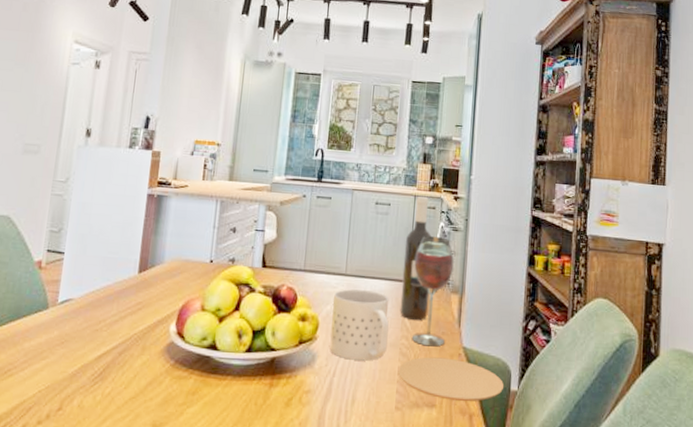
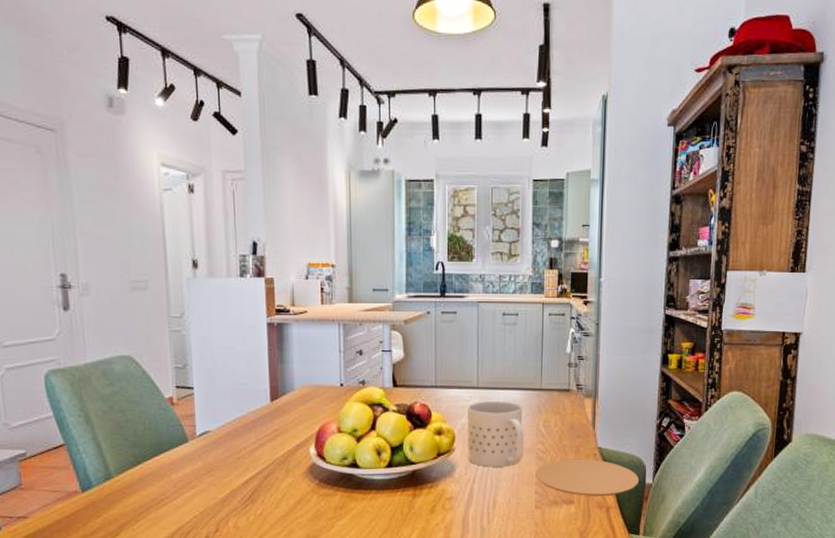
wine bottle: present [399,196,431,320] -> none [534,303,563,425]
wineglass: present [411,236,454,347] -> none [546,344,586,449]

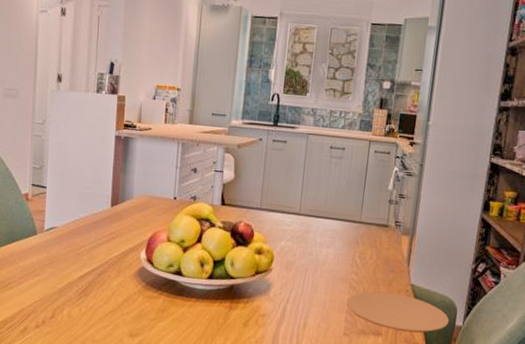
mug: present [468,400,524,467] -> none [284,227,341,292]

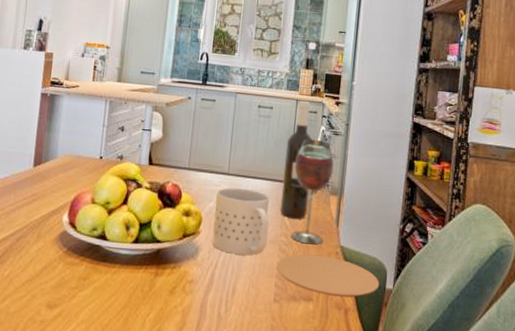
mug: none [284,227,341,292] -> present [212,187,270,256]
wine bottle: none [350,141,385,258] -> present [279,100,312,219]
wineglass: none [361,180,407,283] -> present [290,139,334,245]

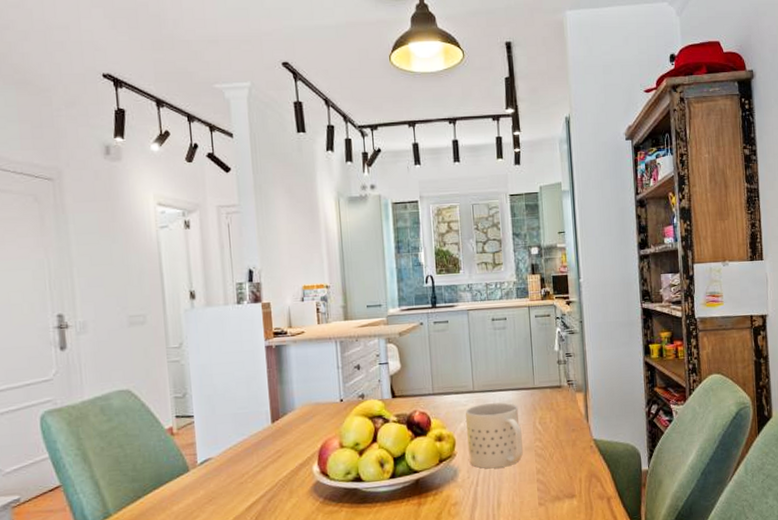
plate: present [276,254,380,298] -> none [536,451,636,489]
wine bottle: present [279,100,312,219] -> none [525,305,557,423]
wineglass: present [290,139,334,245] -> none [537,342,576,444]

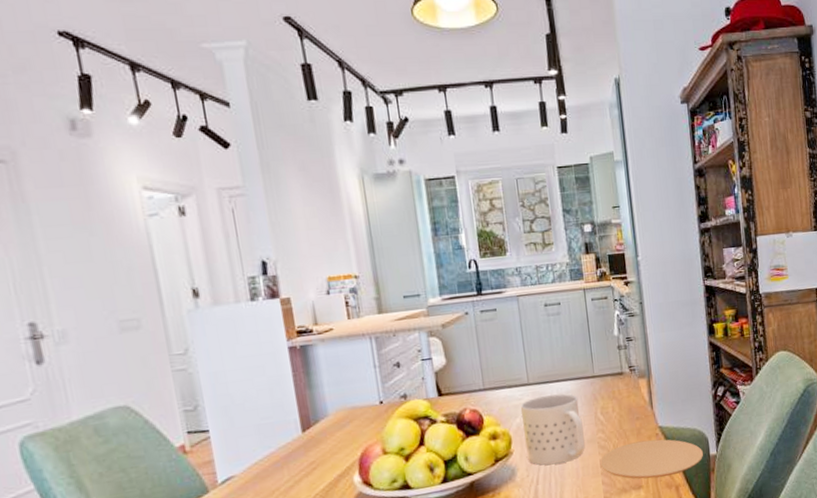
plate: none [536,451,636,489] -> present [599,439,704,479]

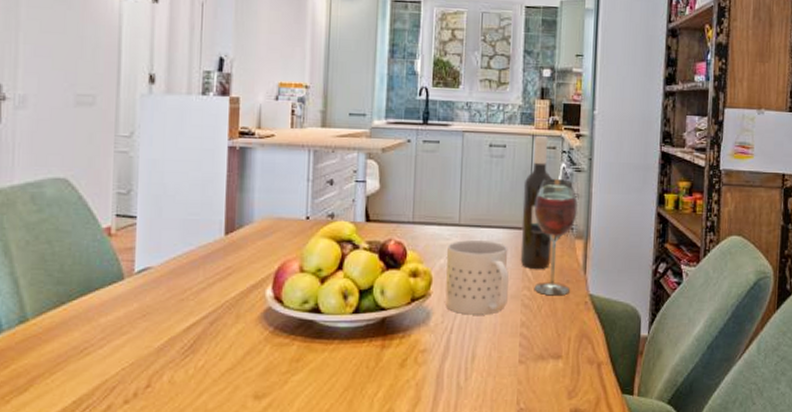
wine bottle: none [582,288,620,413] -> present [520,135,552,269]
wineglass: none [595,325,640,434] -> present [534,179,578,296]
plate: present [599,439,704,479] -> none [520,307,634,351]

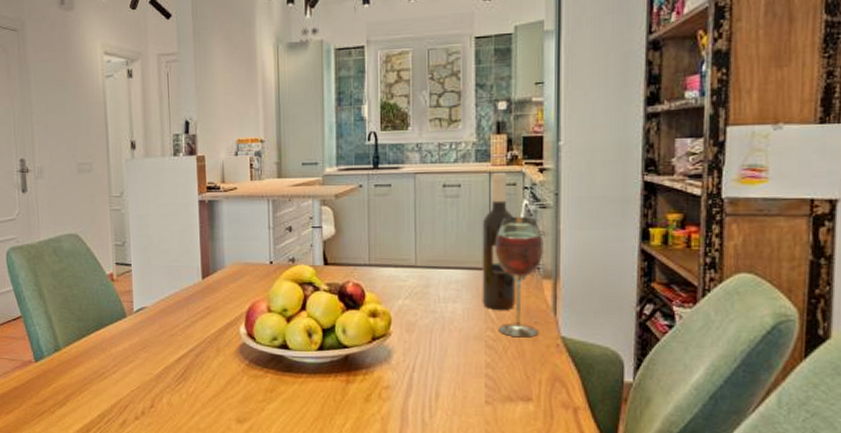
mug: present [445,239,509,315] -> none [405,280,470,355]

